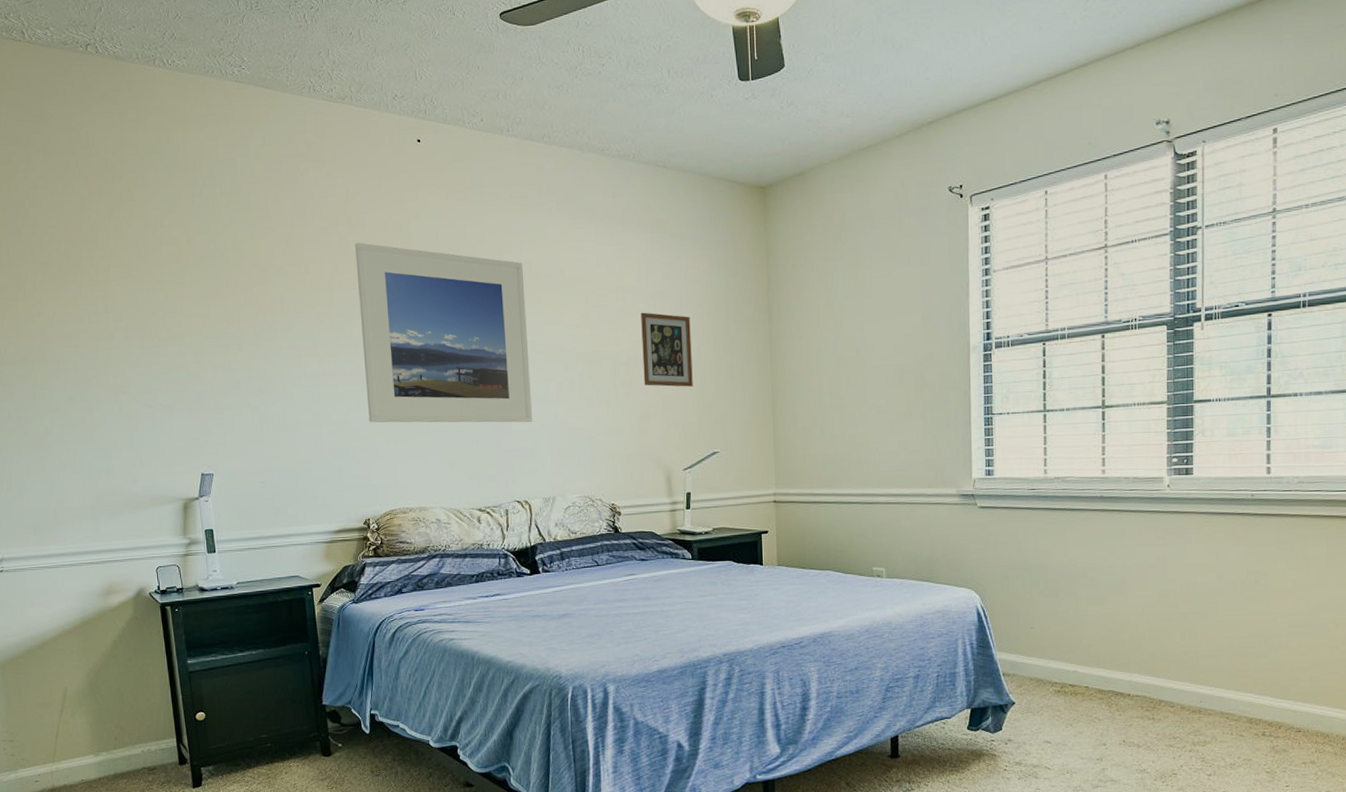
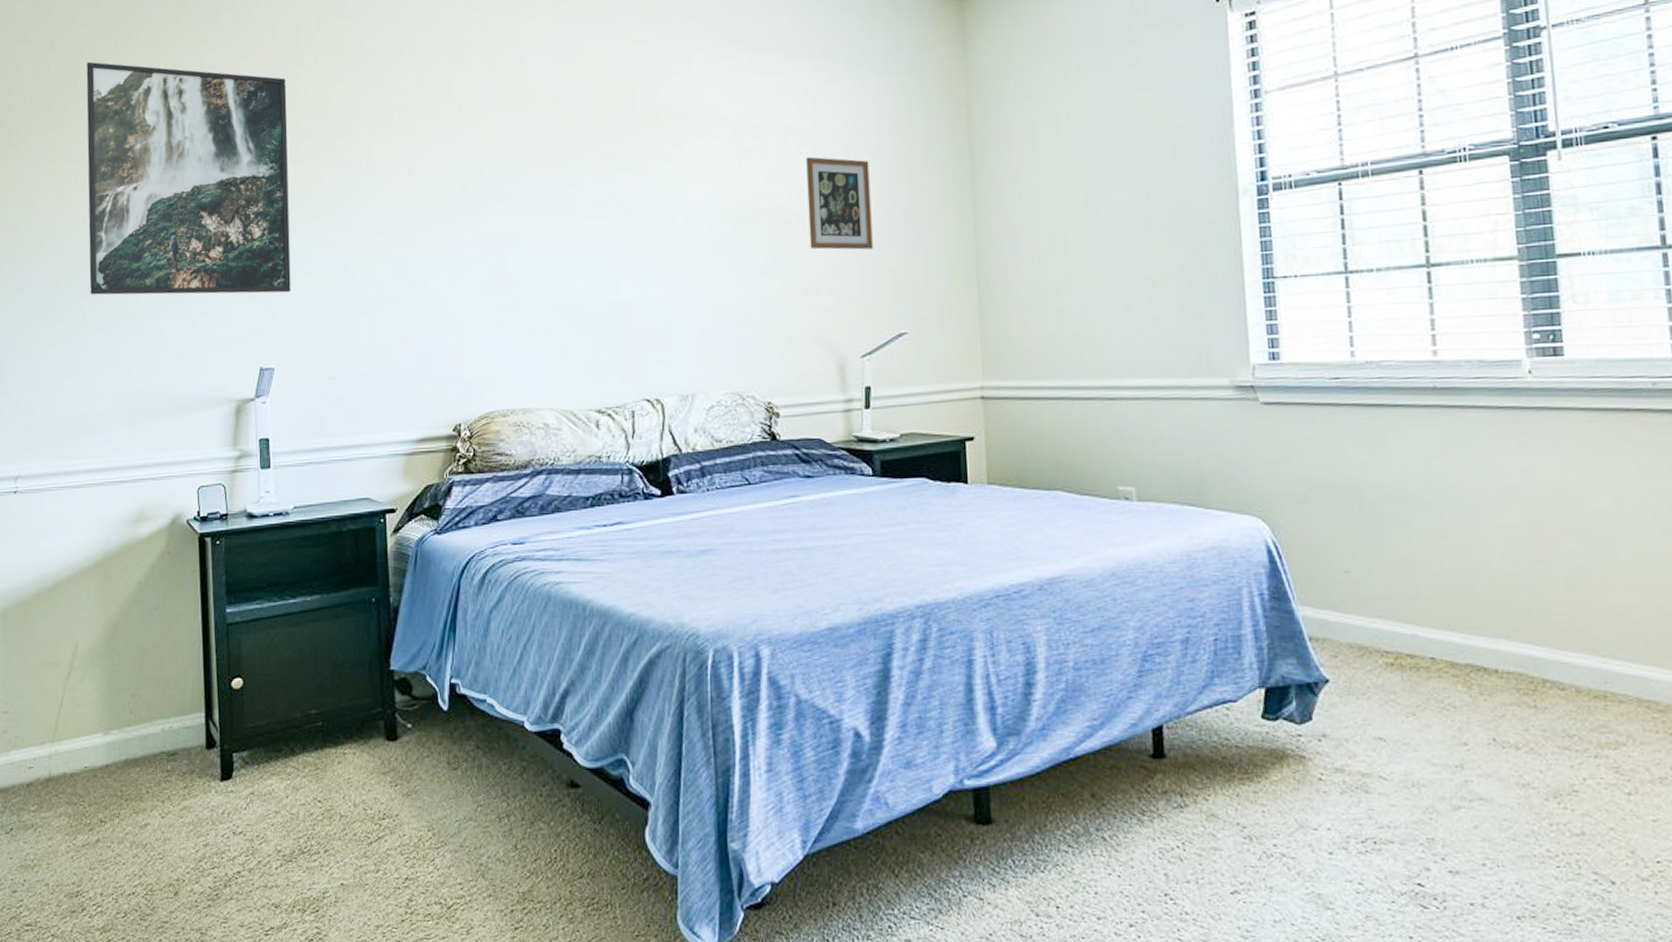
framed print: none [28,213,223,414] -> present [86,61,291,295]
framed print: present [355,243,532,423] -> none [459,83,668,302]

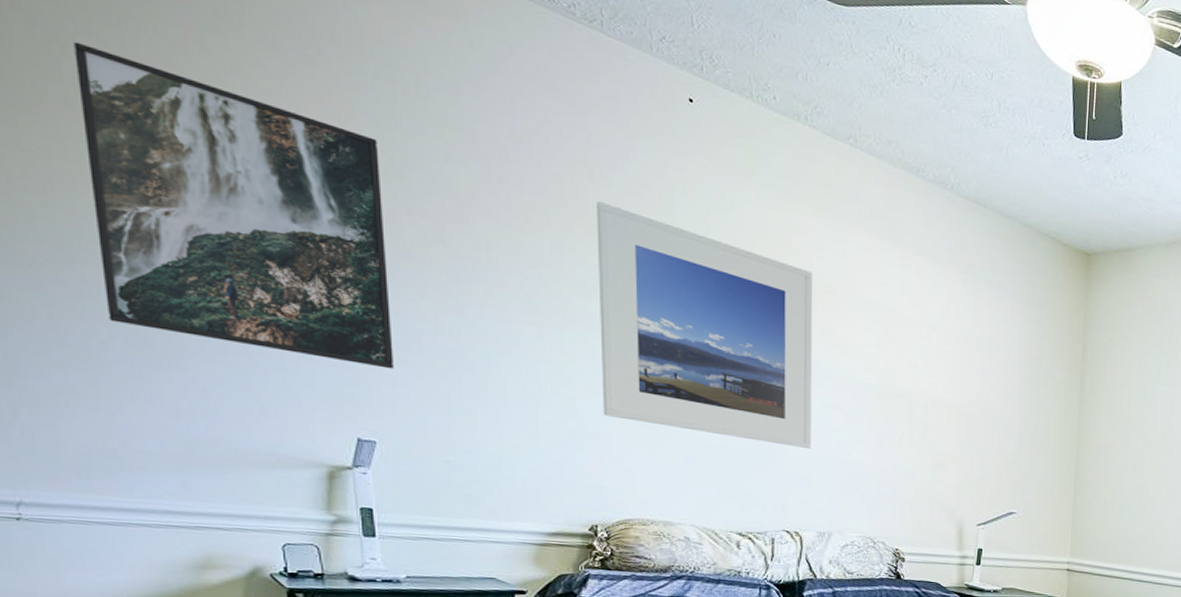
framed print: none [459,83,668,302] -> present [597,201,813,449]
picture frame: present [806,156,873,250] -> none [942,355,999,442]

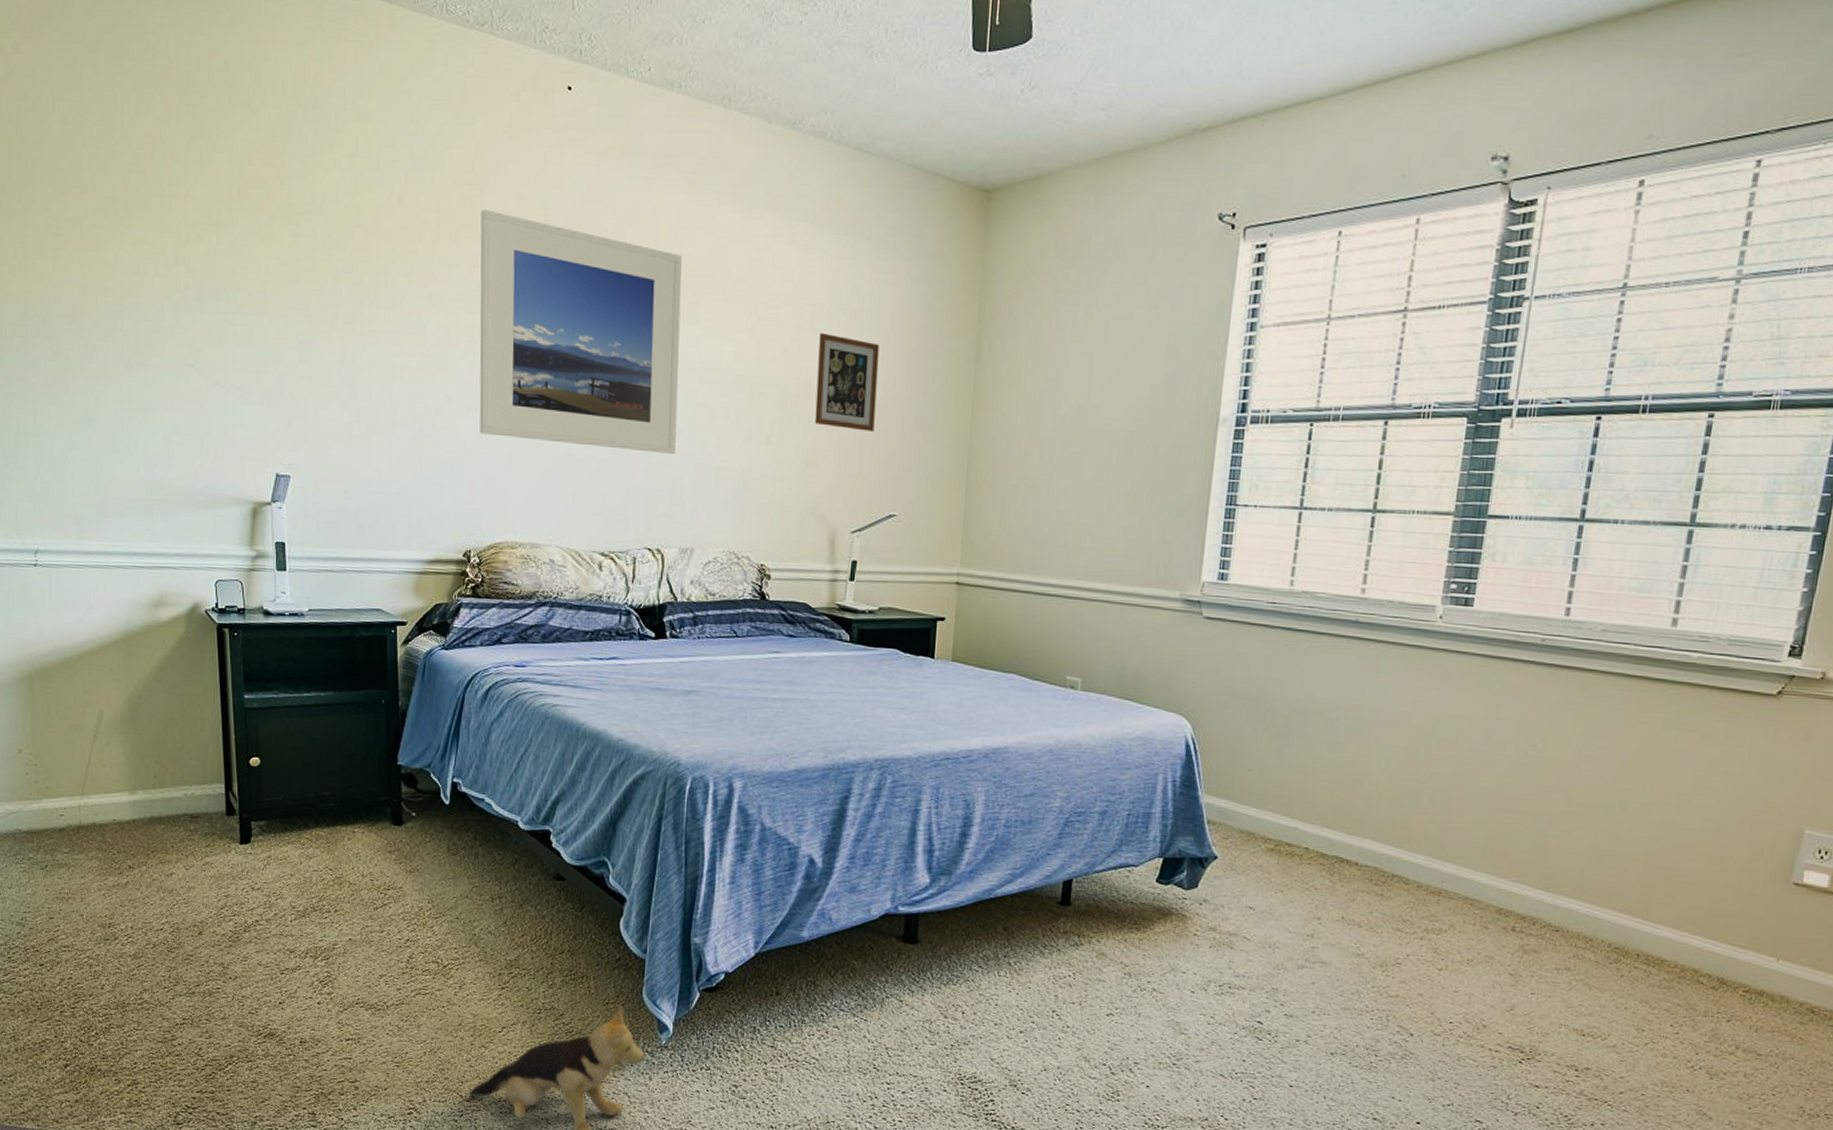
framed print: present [74,41,394,369] -> none [92,132,307,403]
picture frame: none [942,355,999,442] -> present [814,332,880,432]

